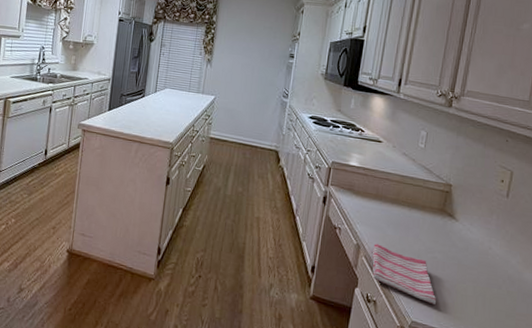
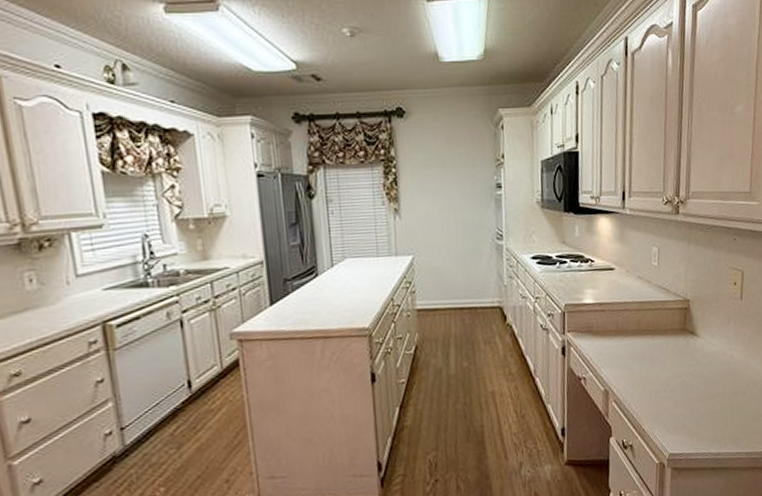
dish towel: present [372,244,437,306] -> none [622,383,690,431]

